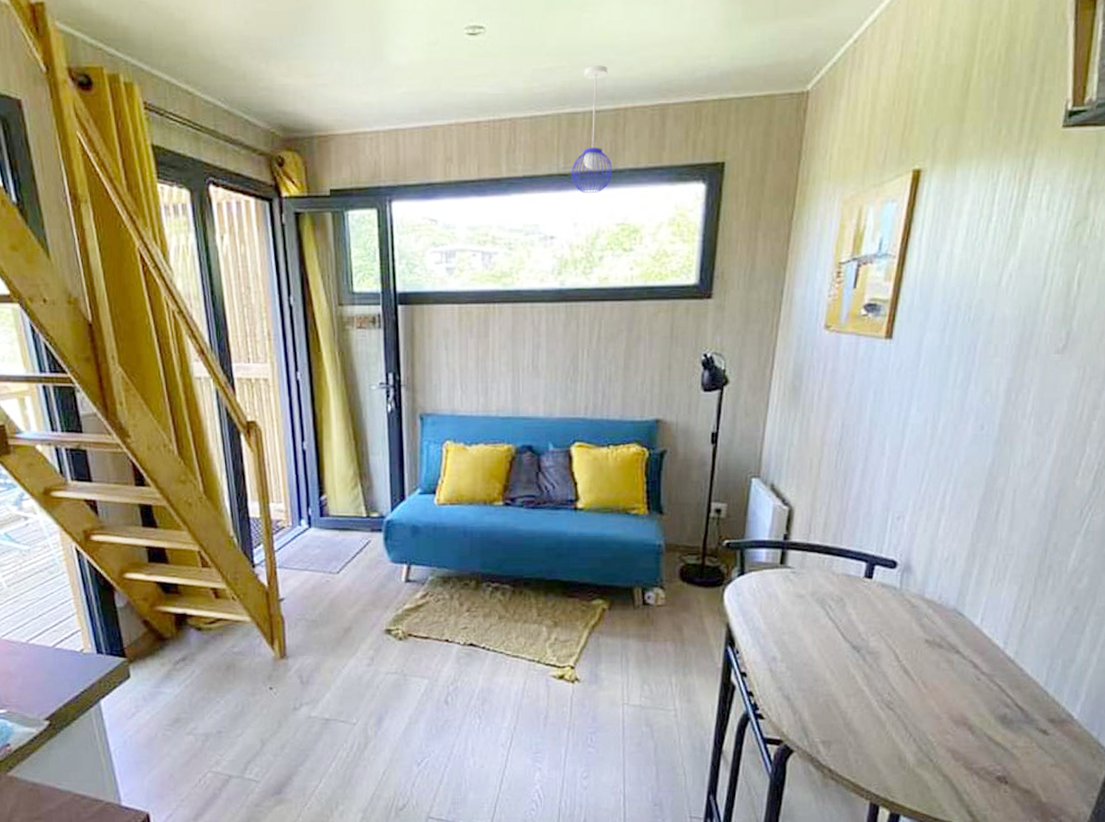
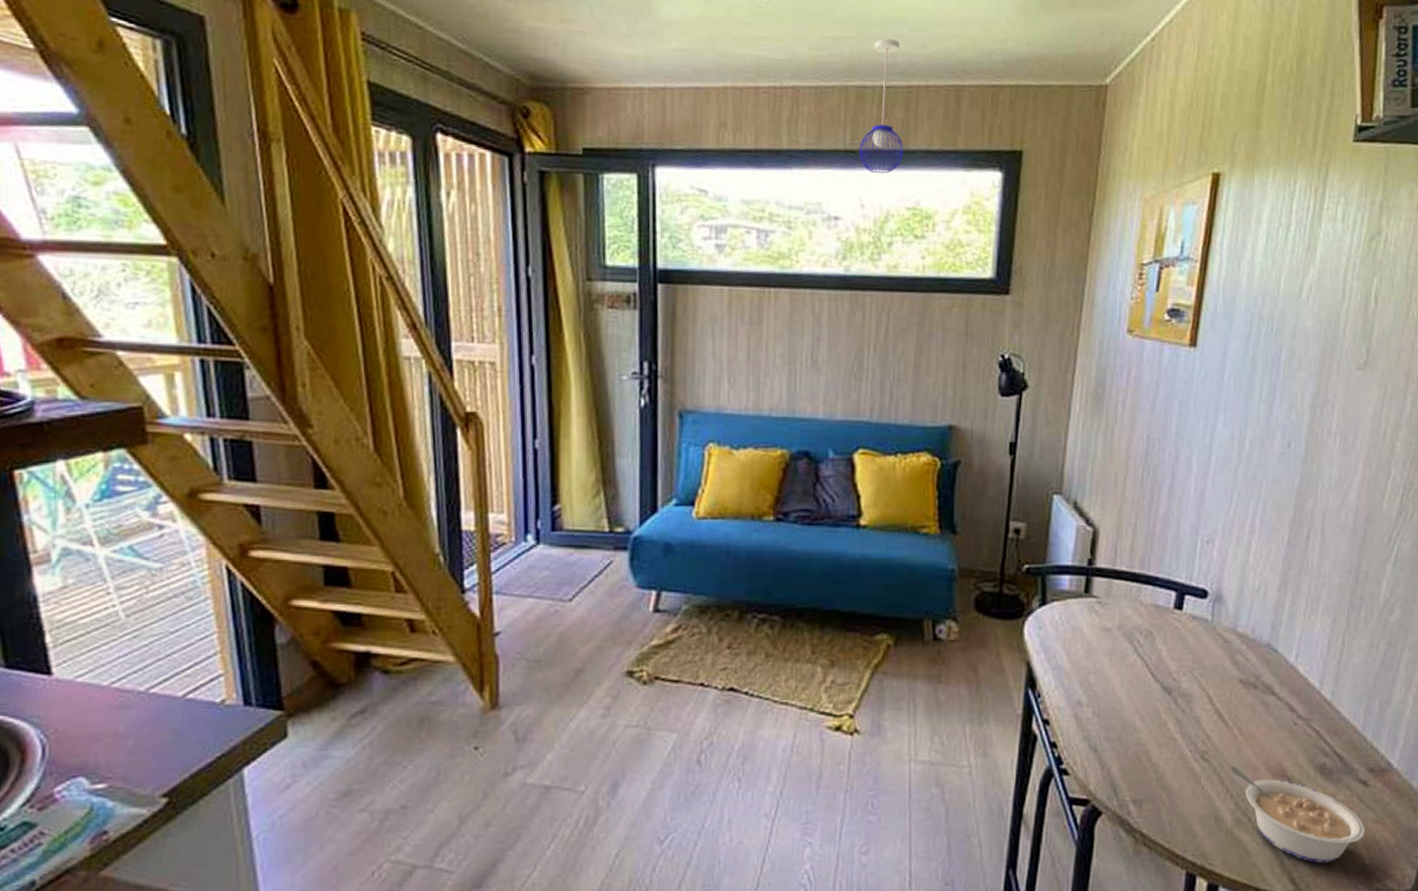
legume: none [914,714,1043,800] -> present [1230,765,1365,863]

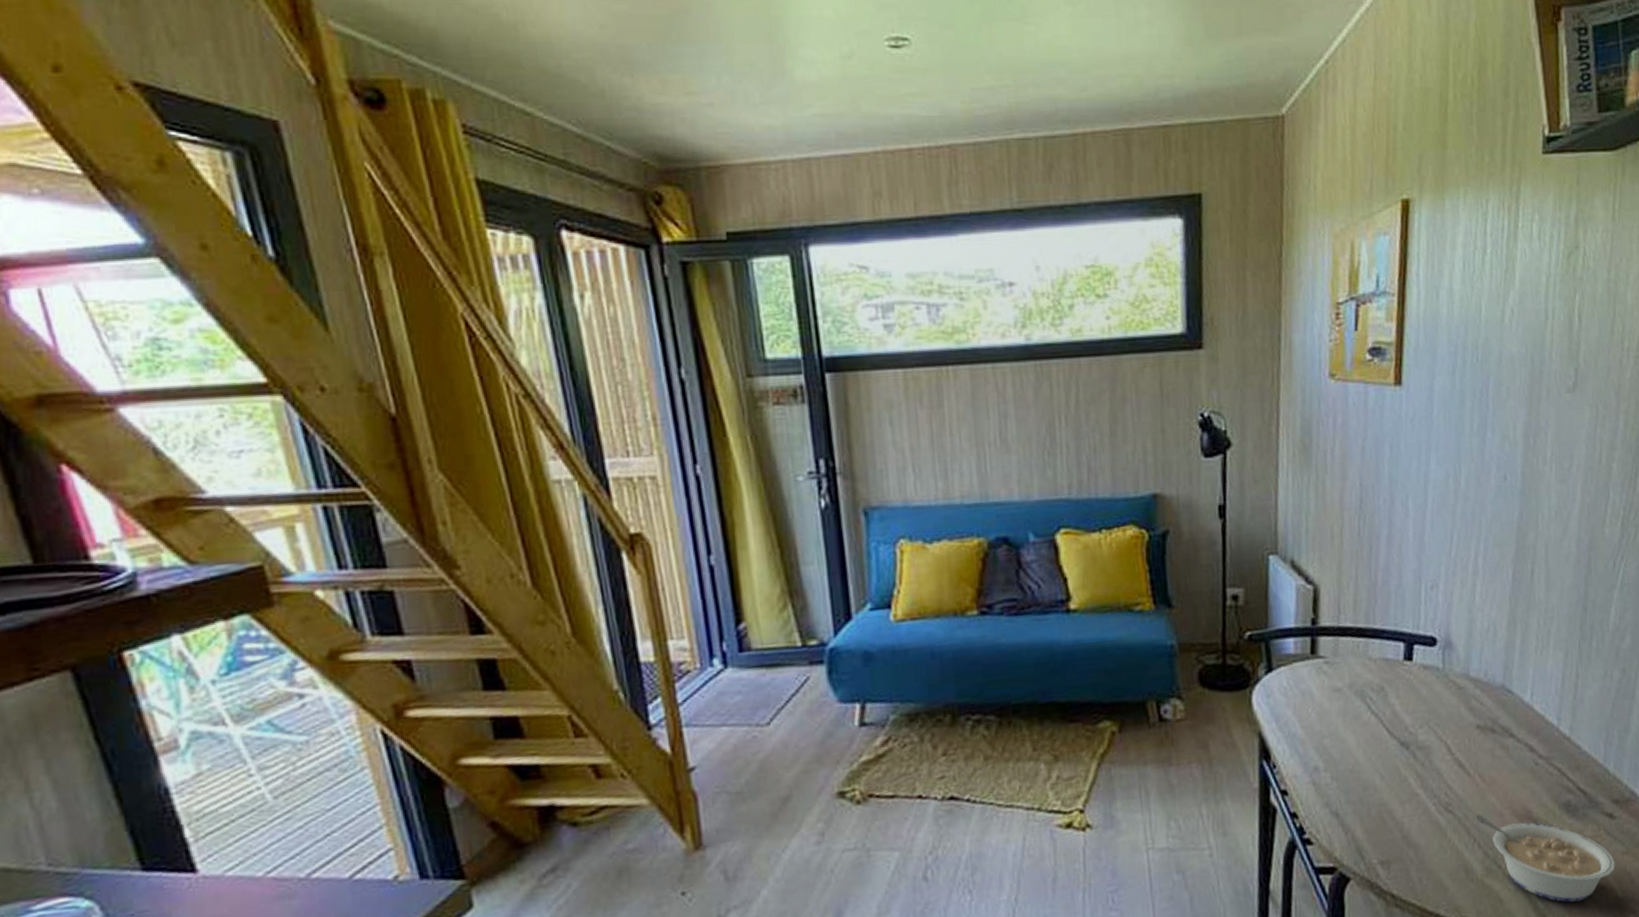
pendant light: present [858,38,903,174] -> none [1027,84,1075,232]

